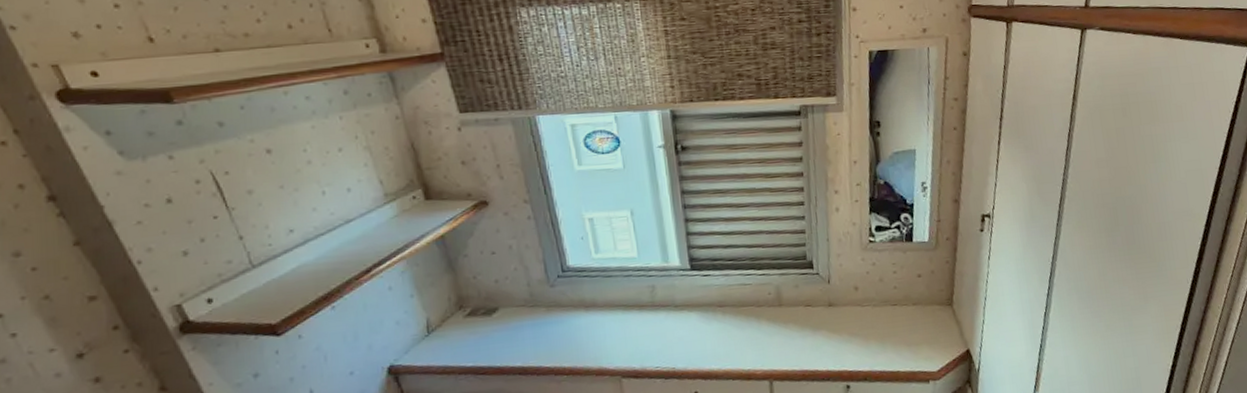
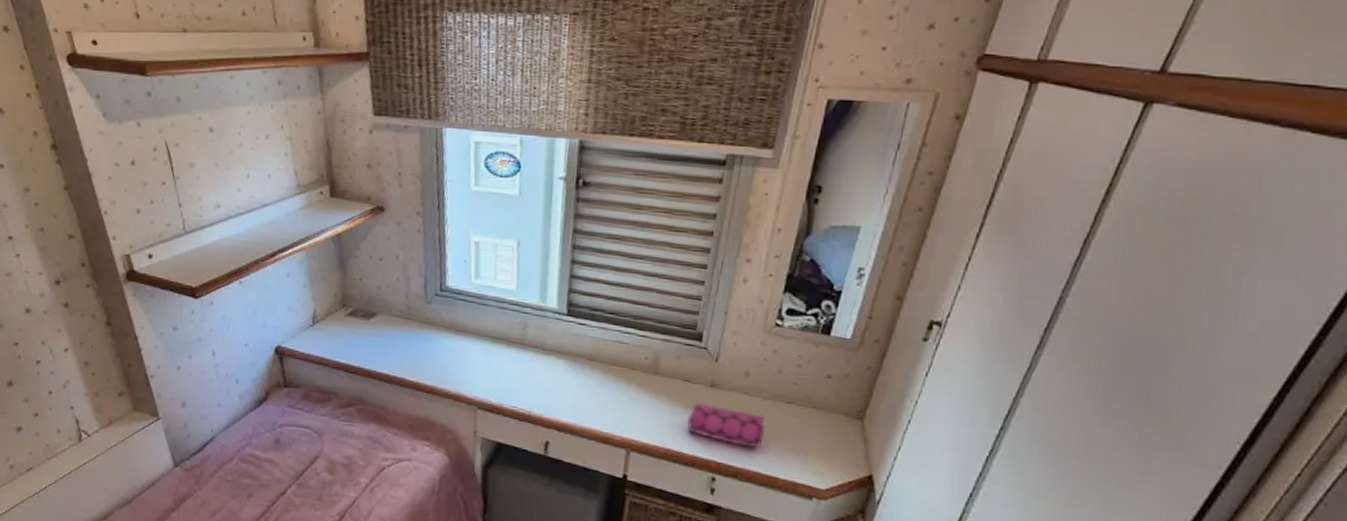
pencil case: none [816,320,882,353] -> present [687,402,765,449]

